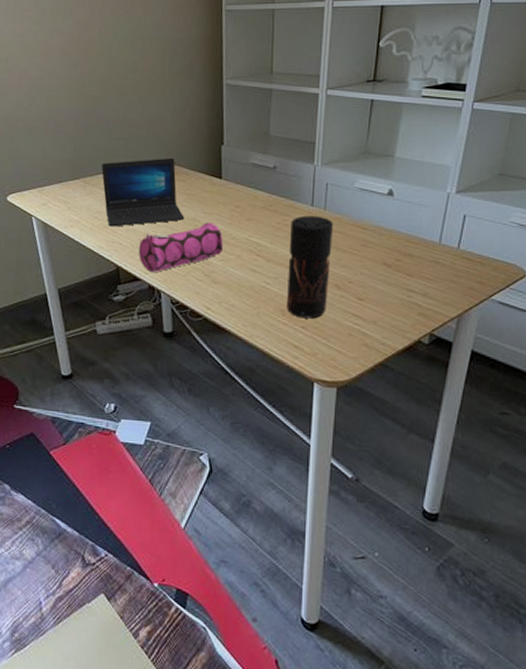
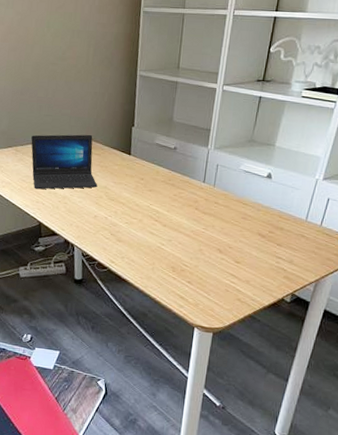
pencil case: present [139,222,224,272] -> none [58,191,129,229]
pepper grinder: present [287,215,333,319] -> none [177,190,220,276]

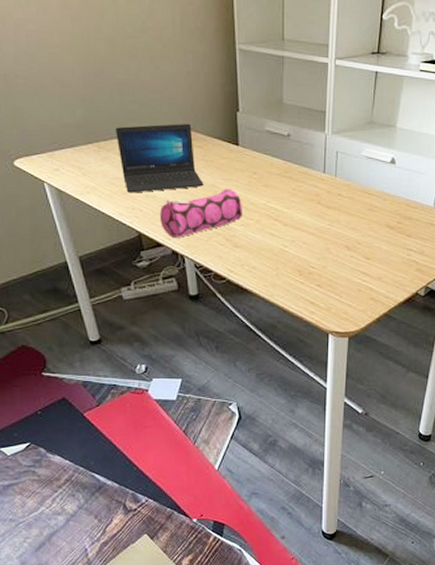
pencil case: none [58,191,129,229] -> present [160,189,243,238]

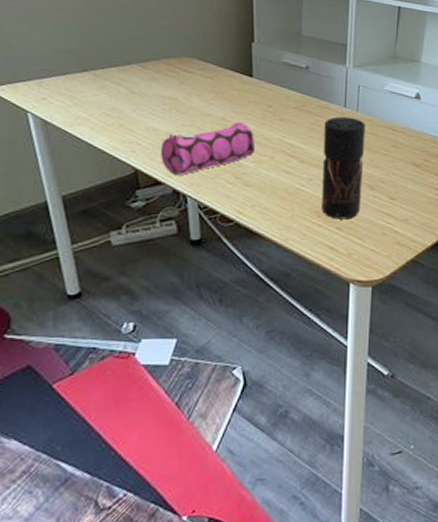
laptop: present [116,123,204,193] -> none [115,52,213,126]
pepper grinder: none [304,182,343,277] -> present [322,116,365,219]

